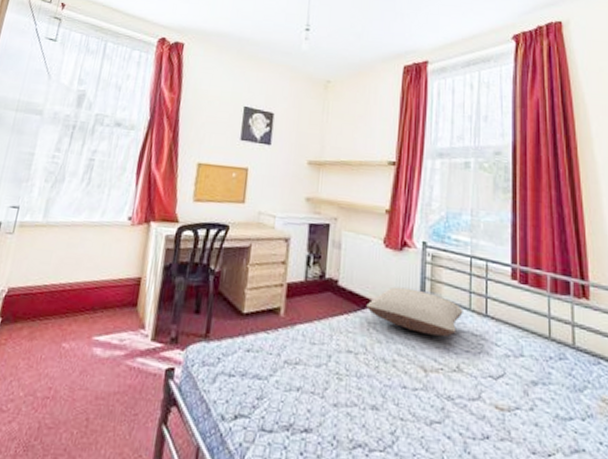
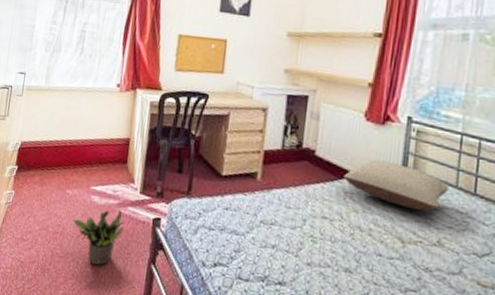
potted plant: none [67,360,132,433] -> present [72,208,125,265]

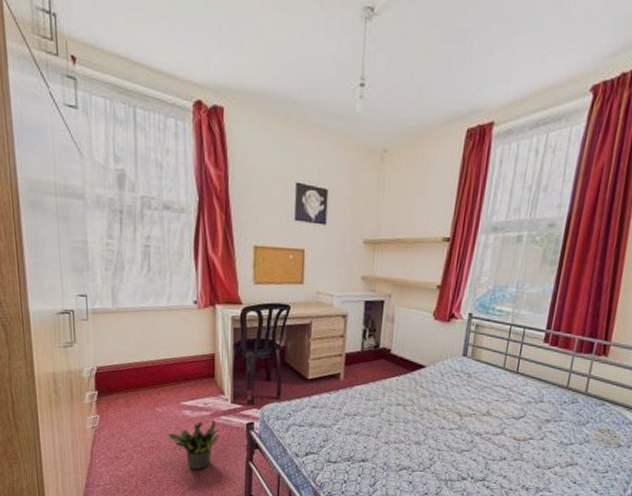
pillow: present [343,160,449,212] -> none [415,352,498,391]

